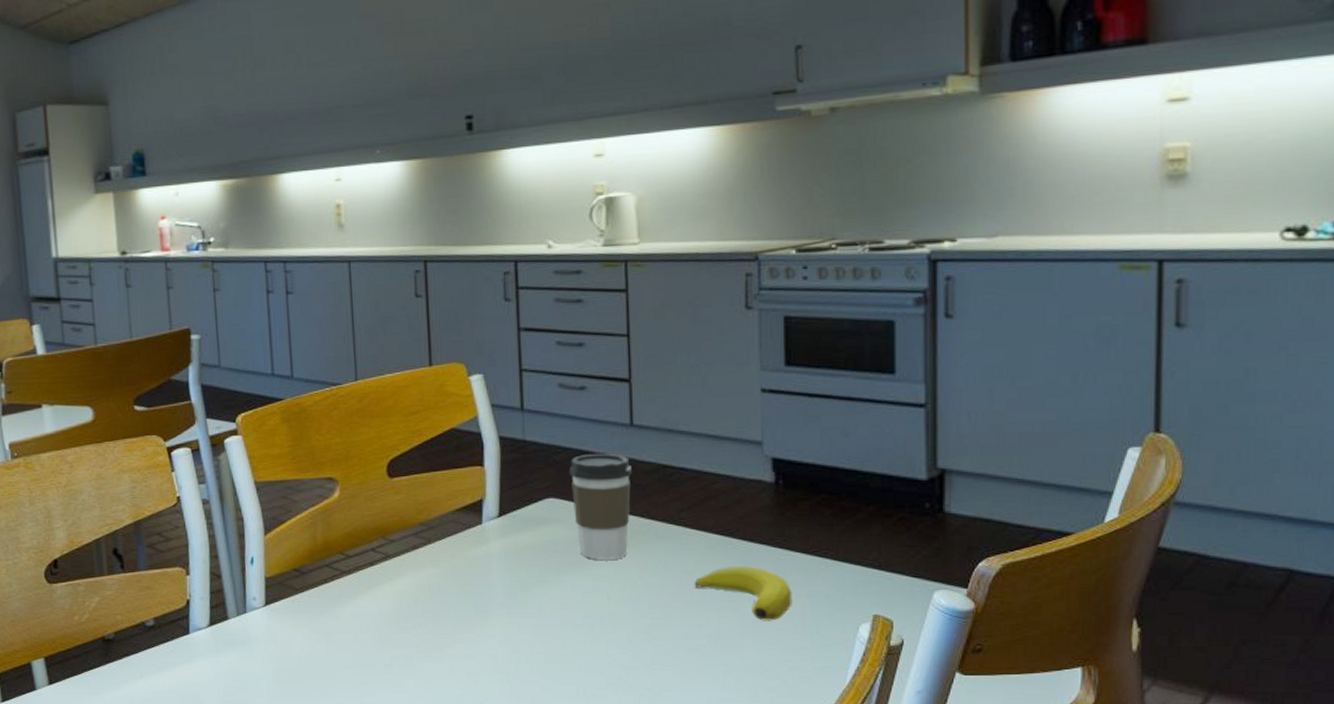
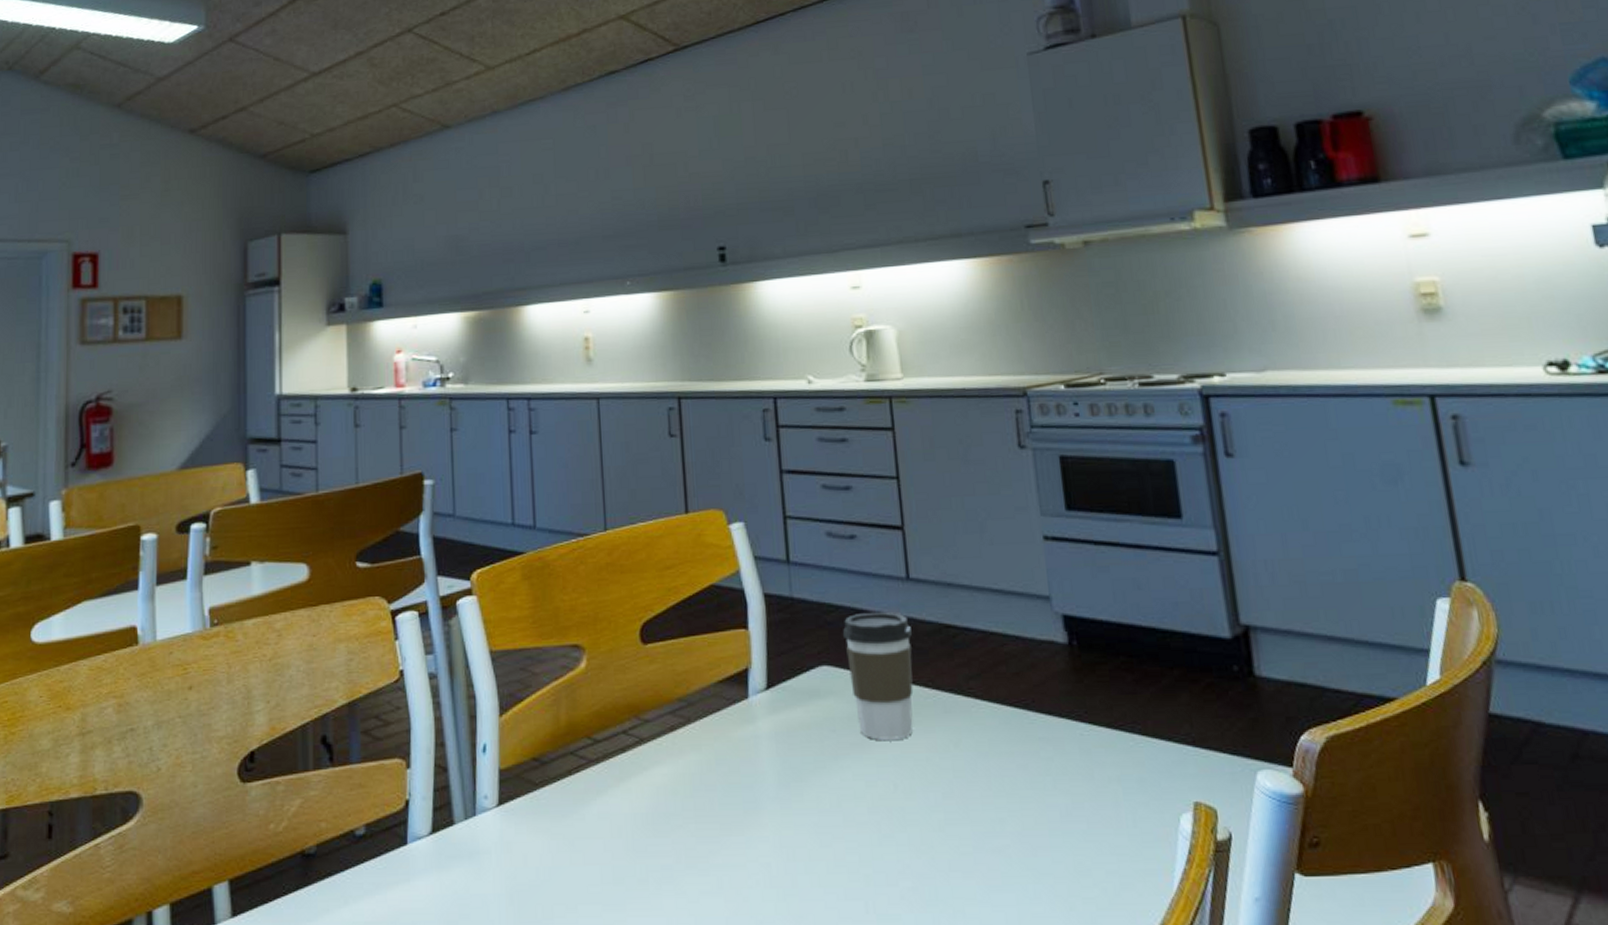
banana: present [694,565,792,621] -> none [990,743,1103,813]

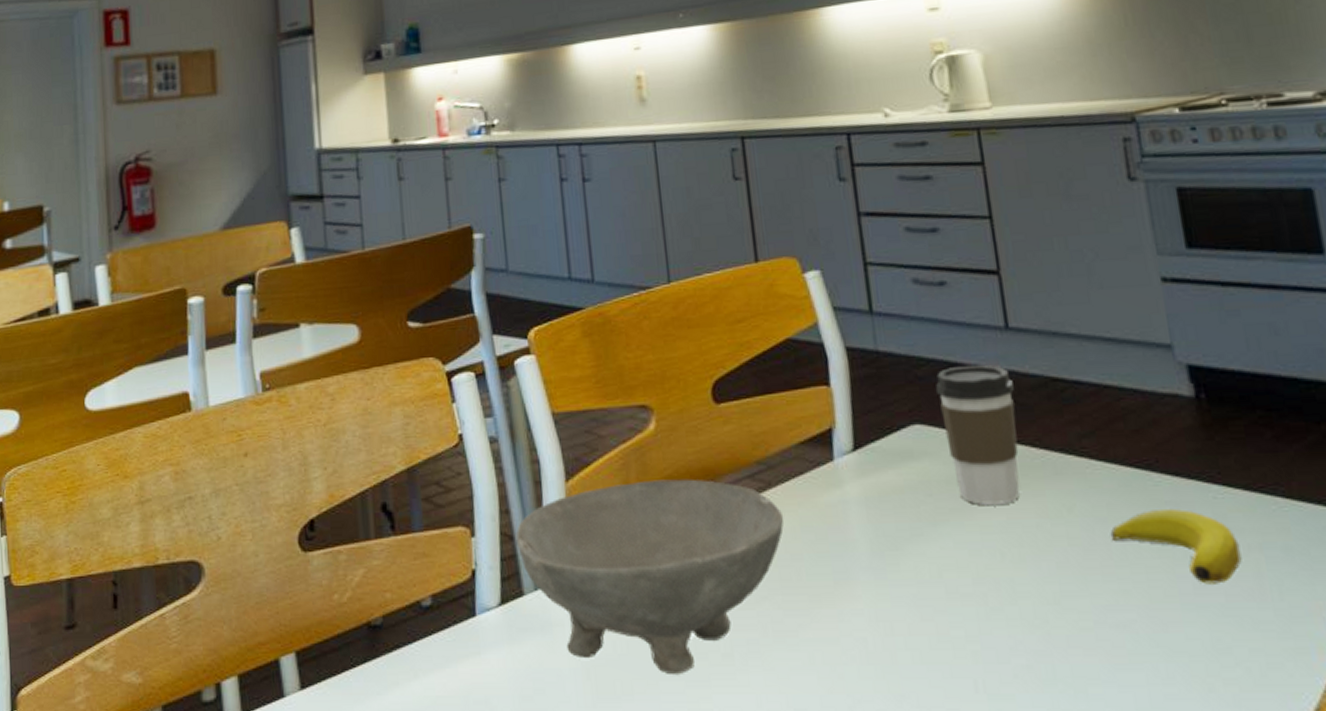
bowl: none [449,714,701,900] -> present [515,478,785,676]
banana: none [990,743,1103,813] -> present [1110,508,1242,584]

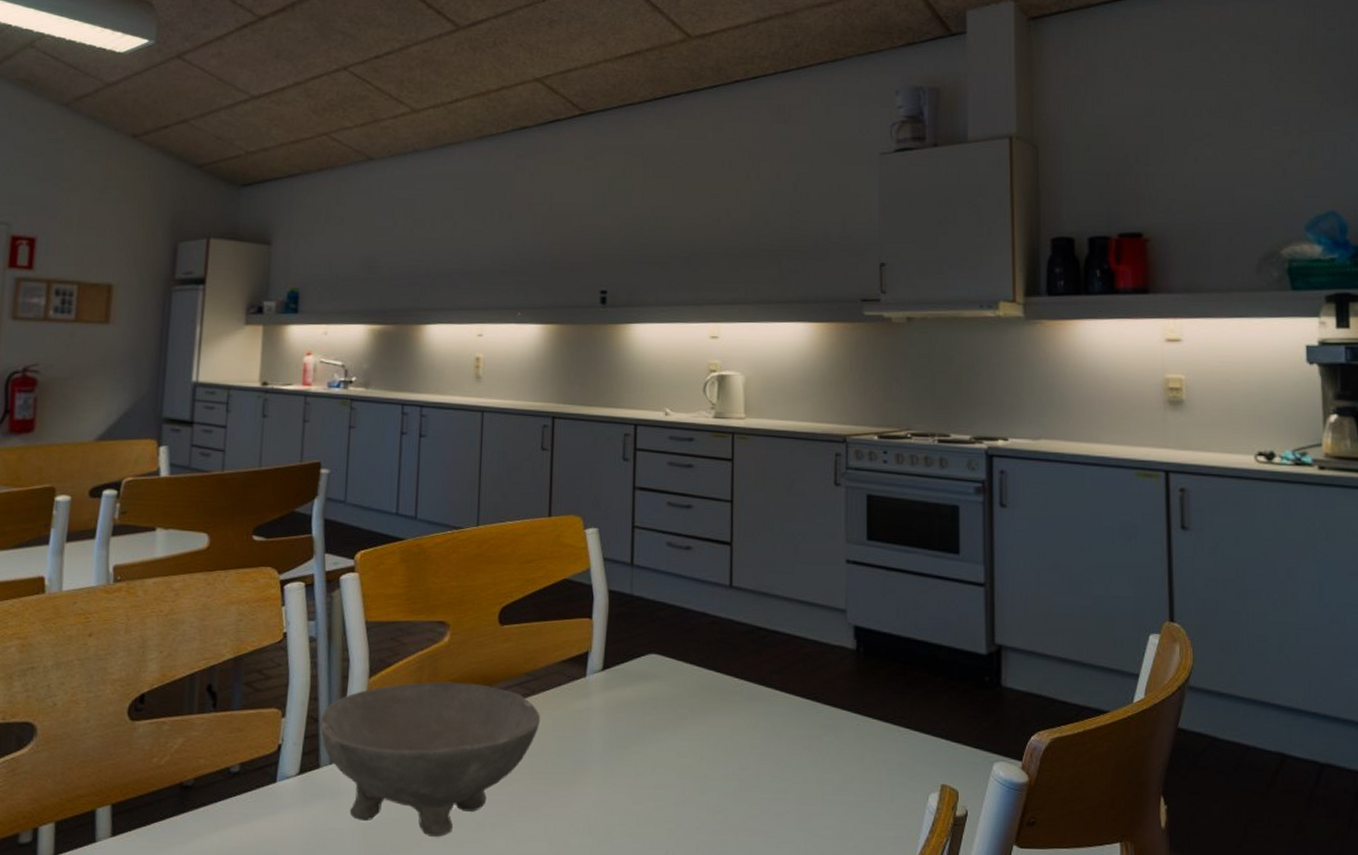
coffee cup: present [935,365,1020,505] -> none [671,612,729,719]
banana: present [1110,508,1242,584] -> none [781,730,870,788]

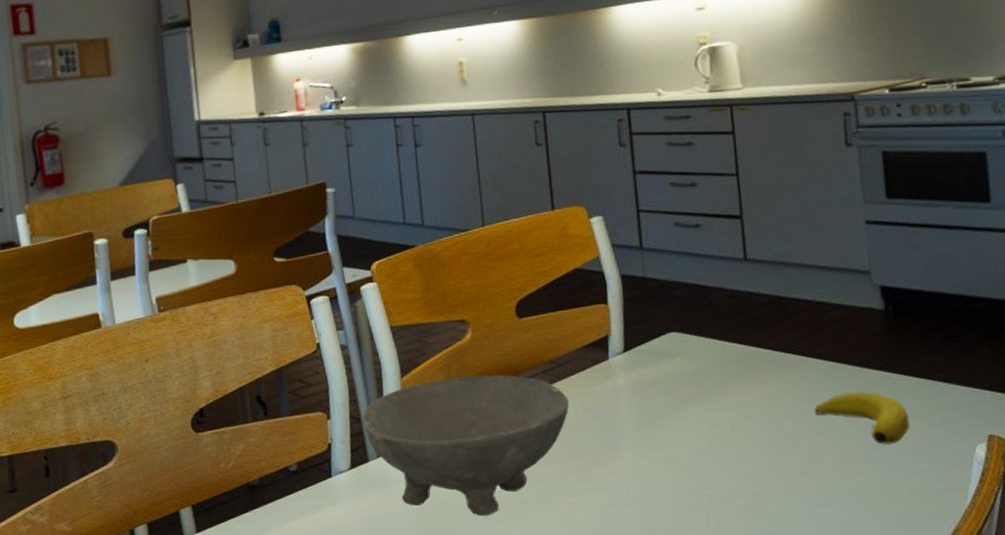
banana: none [781,730,870,788] -> present [814,391,910,445]

